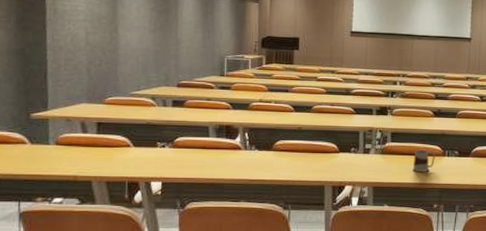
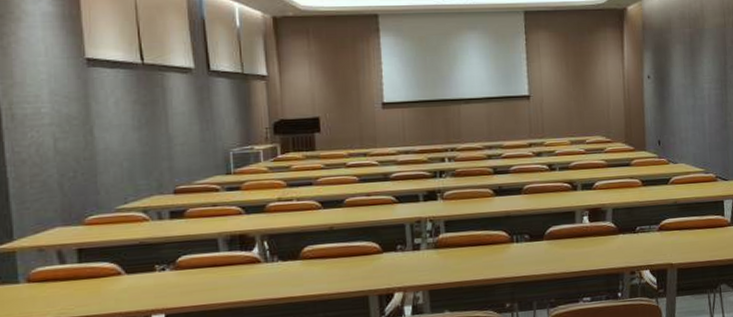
mug: present [412,150,435,172] -> none [475,238,502,266]

